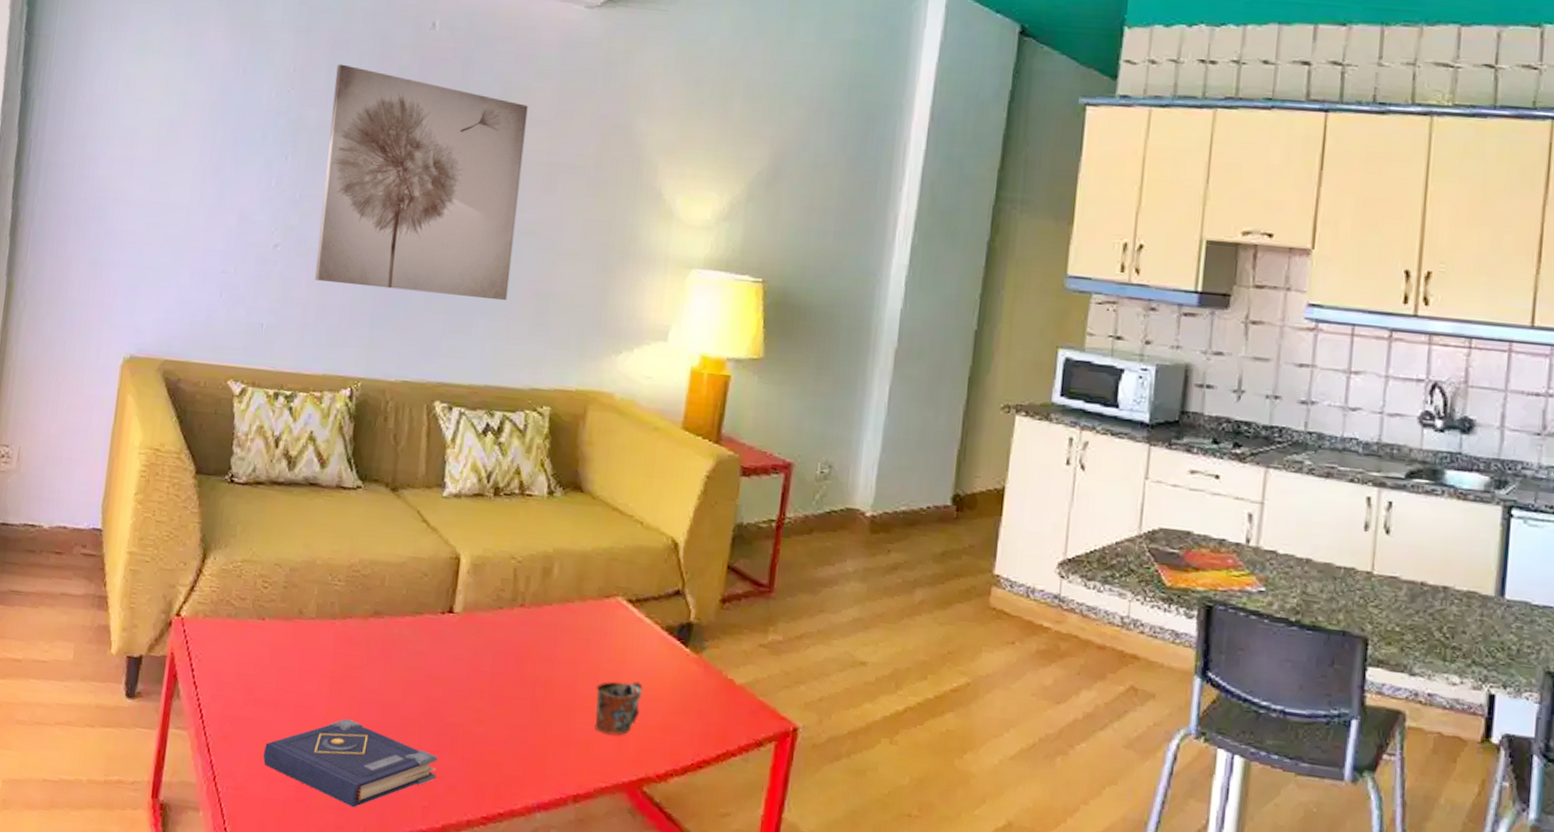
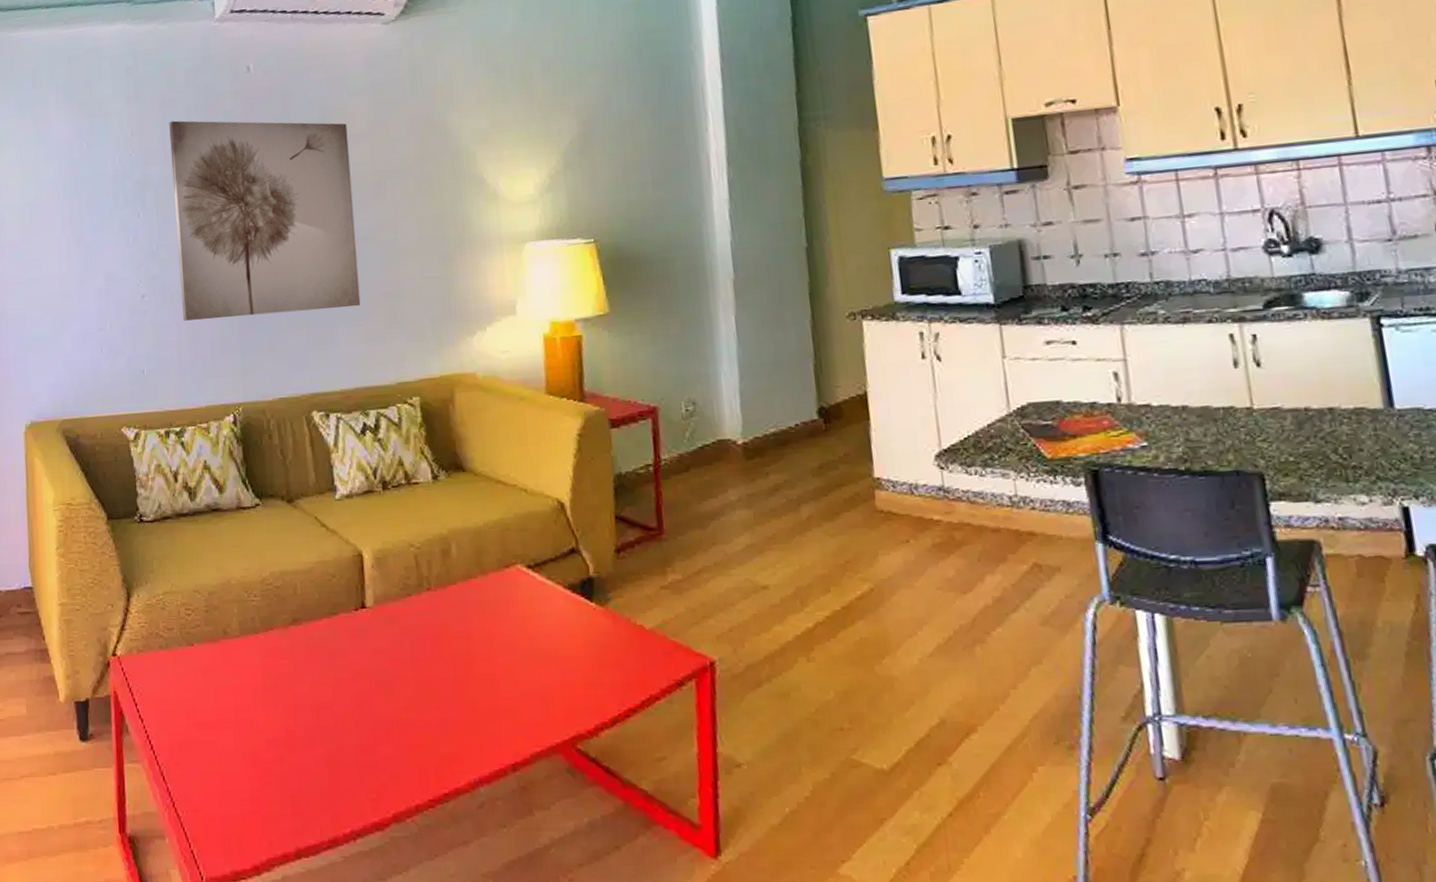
book: present [263,718,438,808] -> none [214,726,379,812]
mug: present [594,681,643,735] -> none [513,643,559,699]

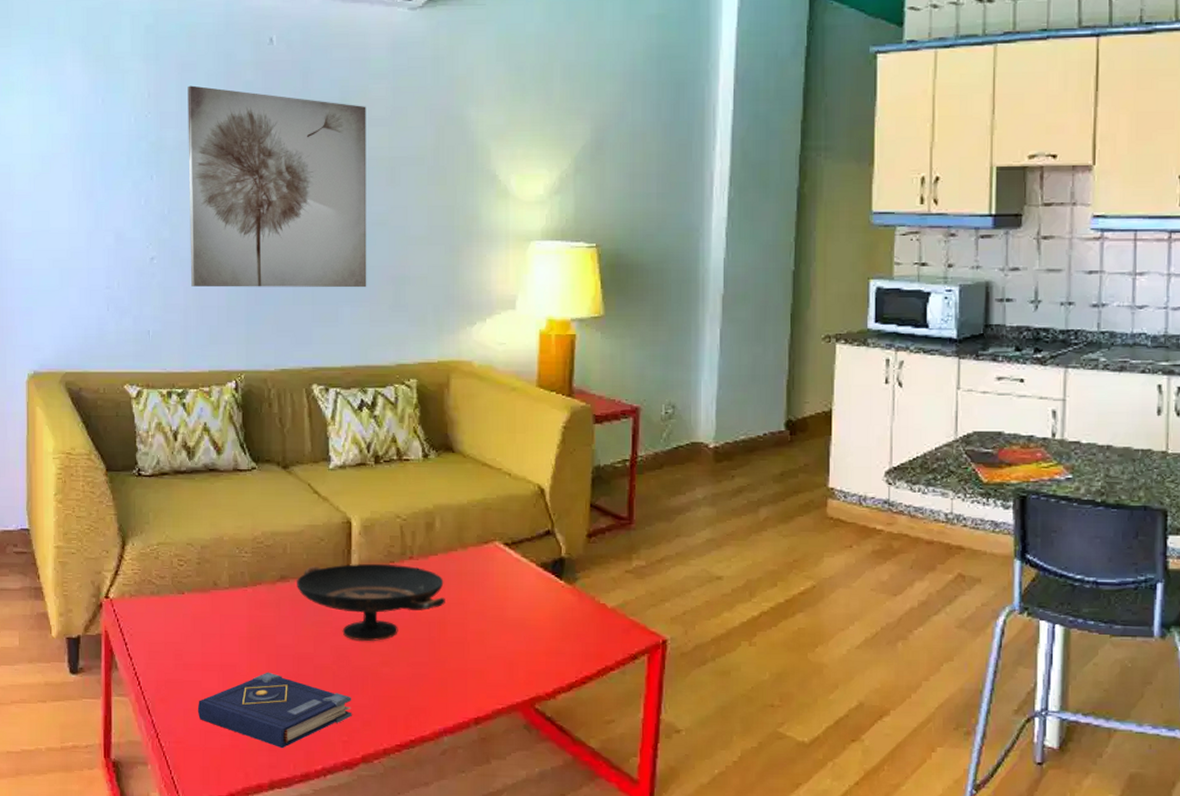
book: none [214,726,379,812] -> present [197,672,352,749]
decorative bowl: none [309,597,469,685] -> present [296,563,445,641]

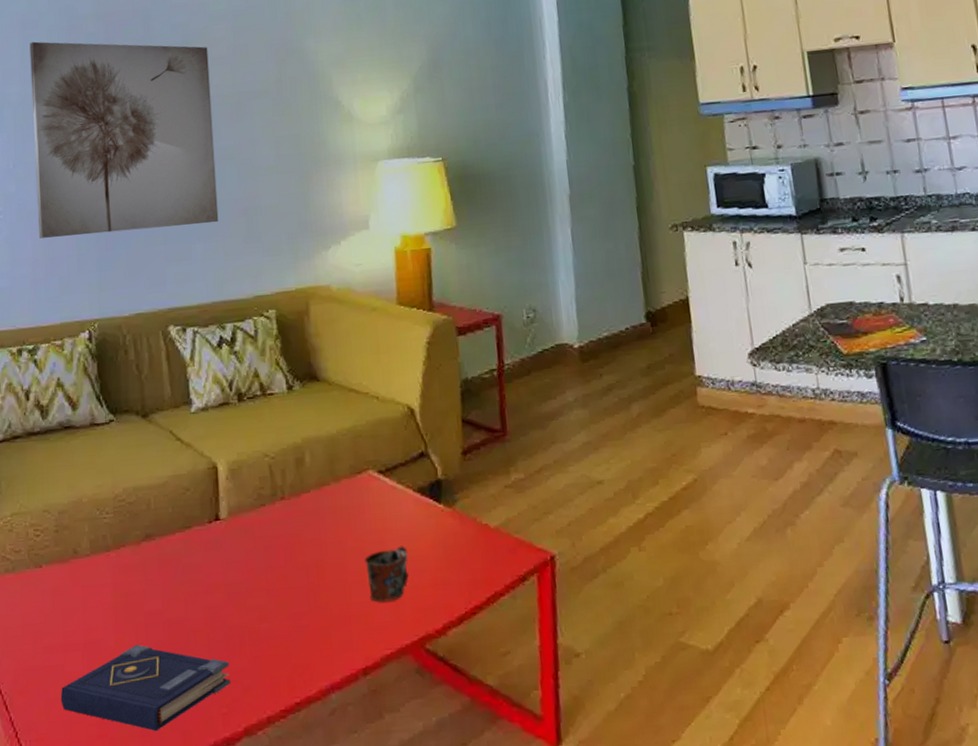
decorative bowl: present [296,563,445,641] -> none [162,507,322,597]
mug: none [484,614,526,663] -> present [364,545,409,602]

